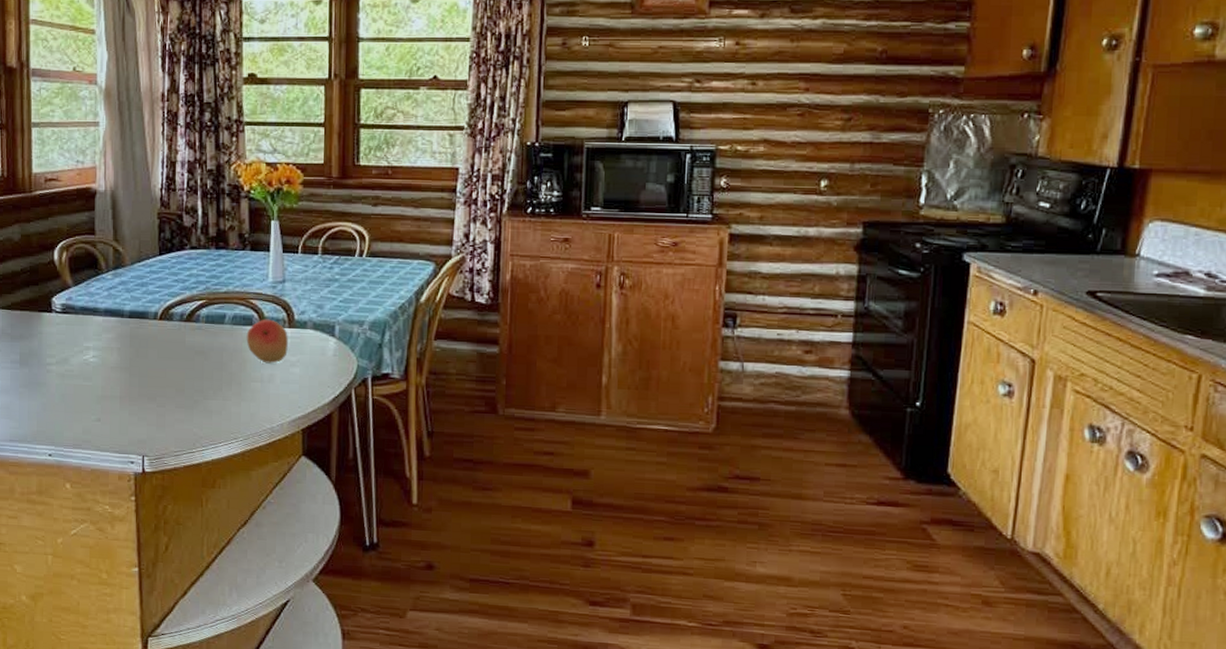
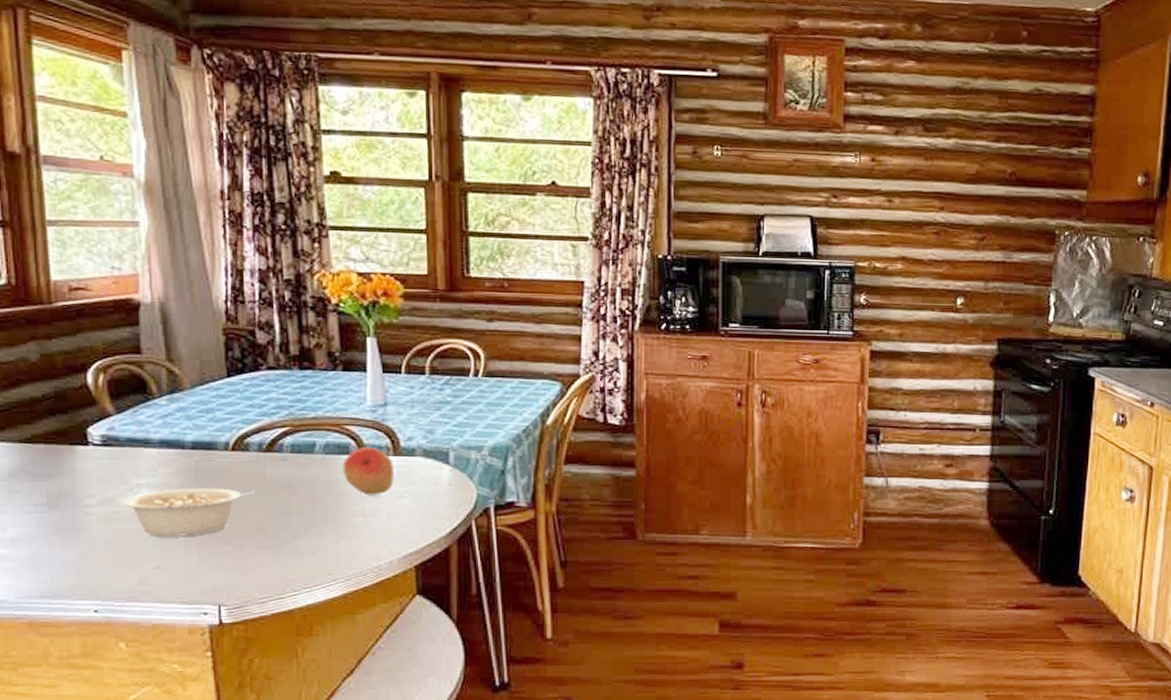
legume: none [75,351,178,394] -> present [123,488,258,536]

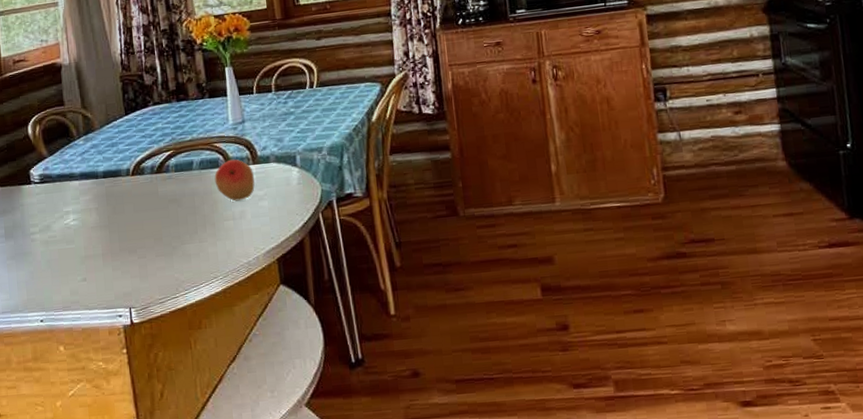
legume: present [123,488,258,536] -> none [57,206,153,254]

